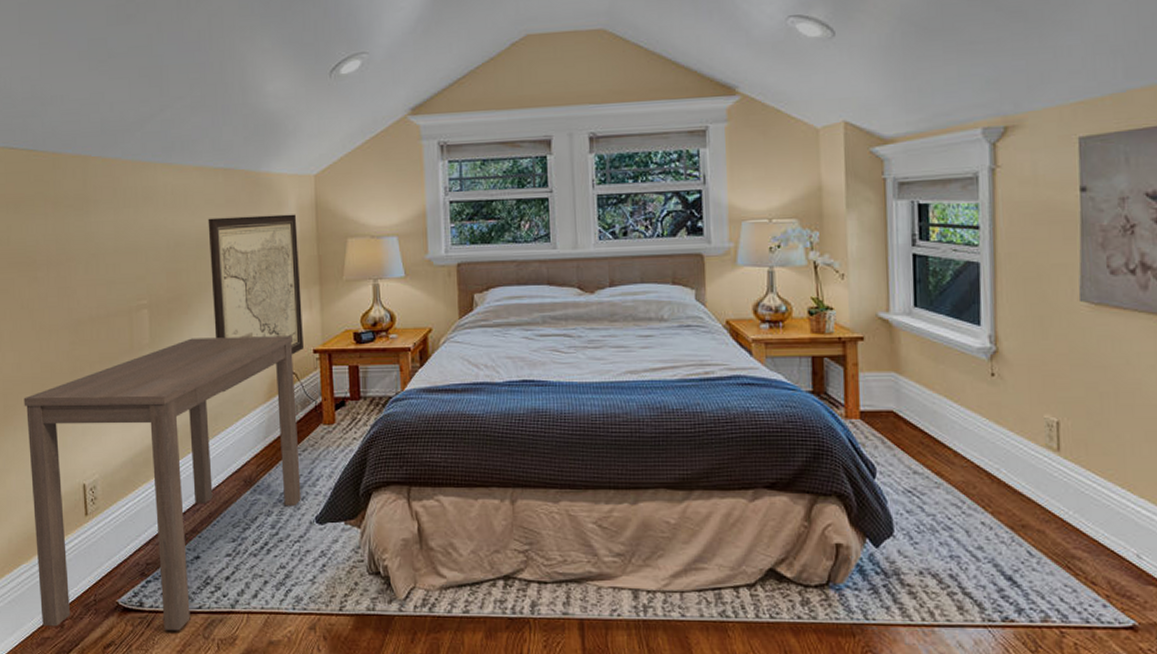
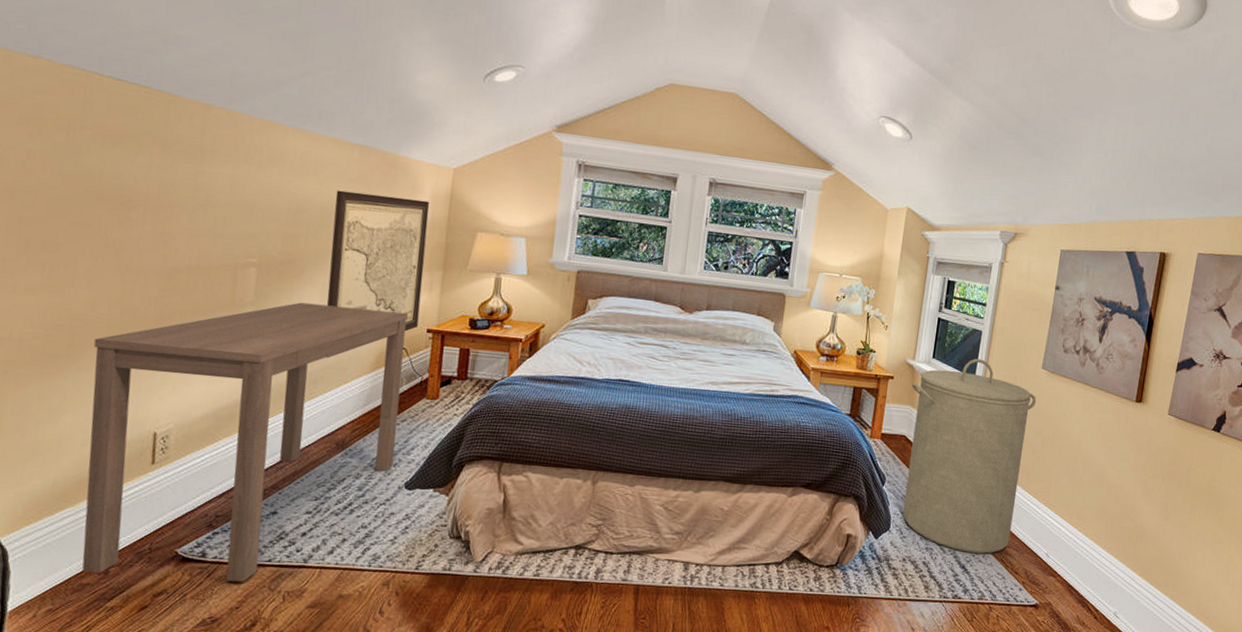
laundry hamper: none [890,299,1079,559] -> present [902,358,1036,554]

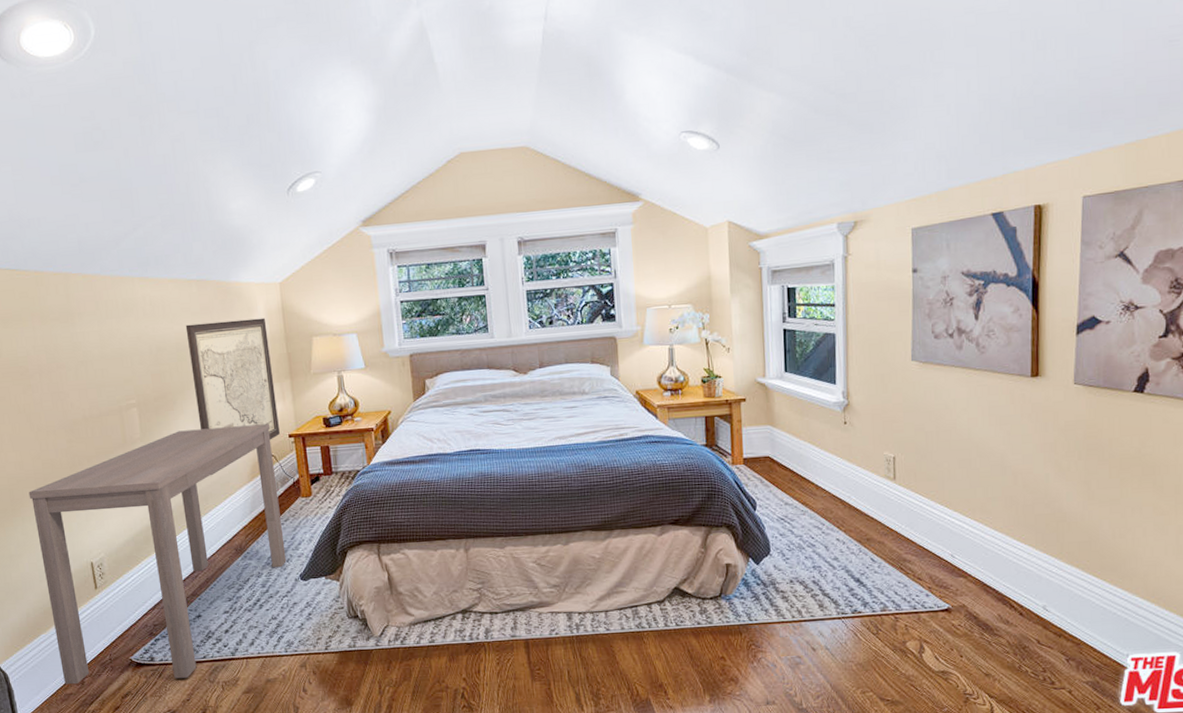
laundry hamper: present [902,358,1036,554] -> none [766,363,911,565]

